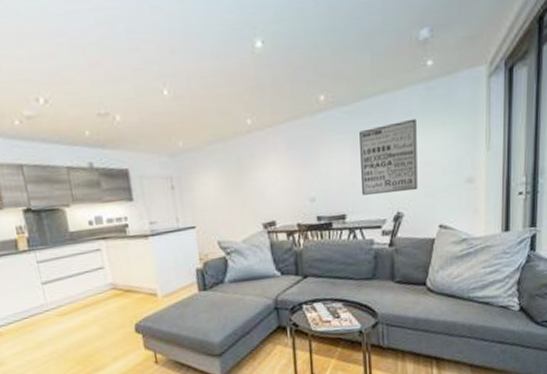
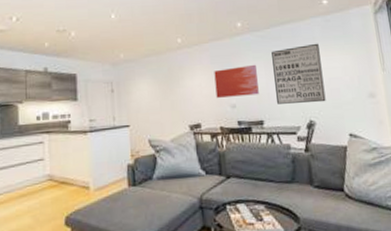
wall art: none [291,148,342,191] -> present [214,64,259,98]

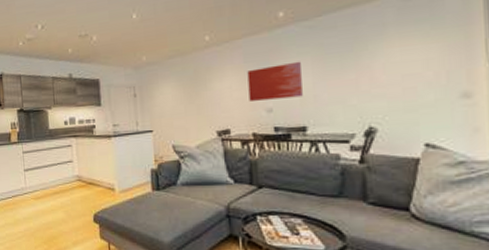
wall art: present [271,43,326,104] -> none [322,30,395,108]

